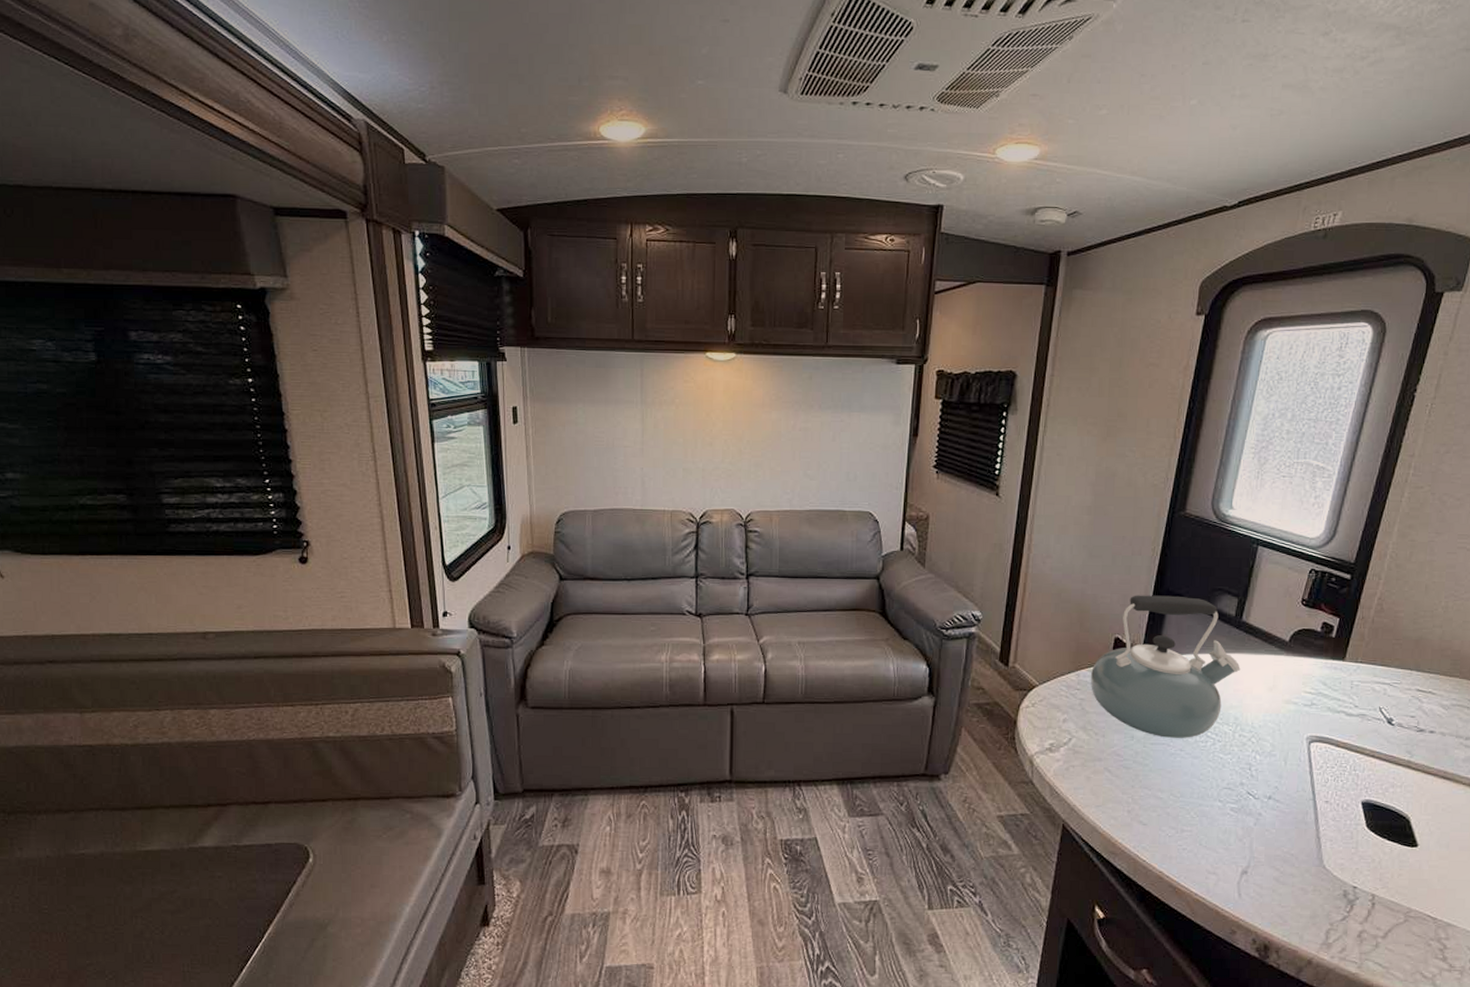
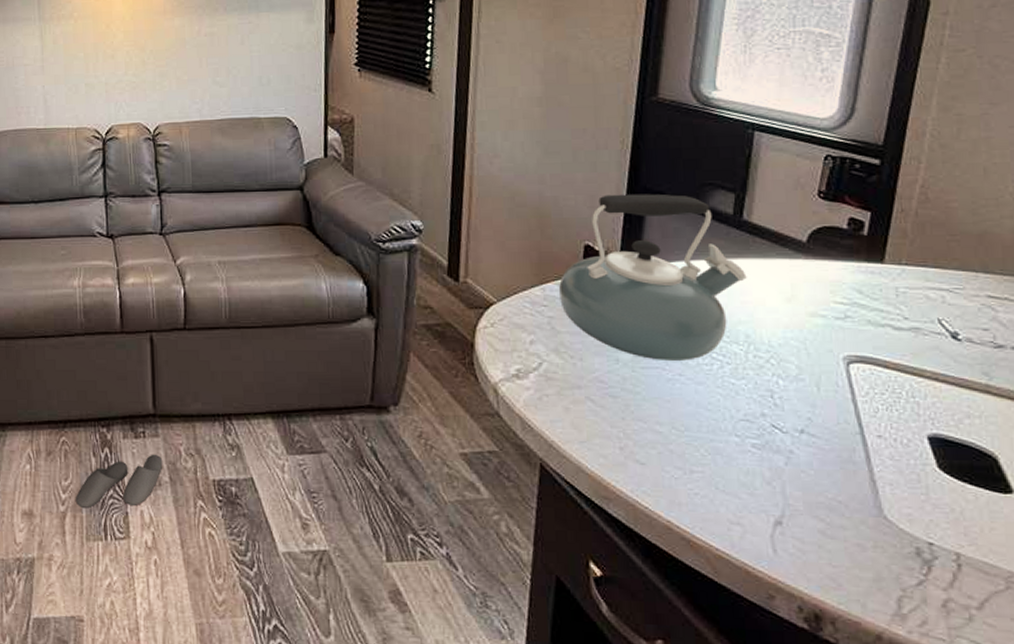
slippers: none [651,816,736,867] -> present [75,454,163,509]

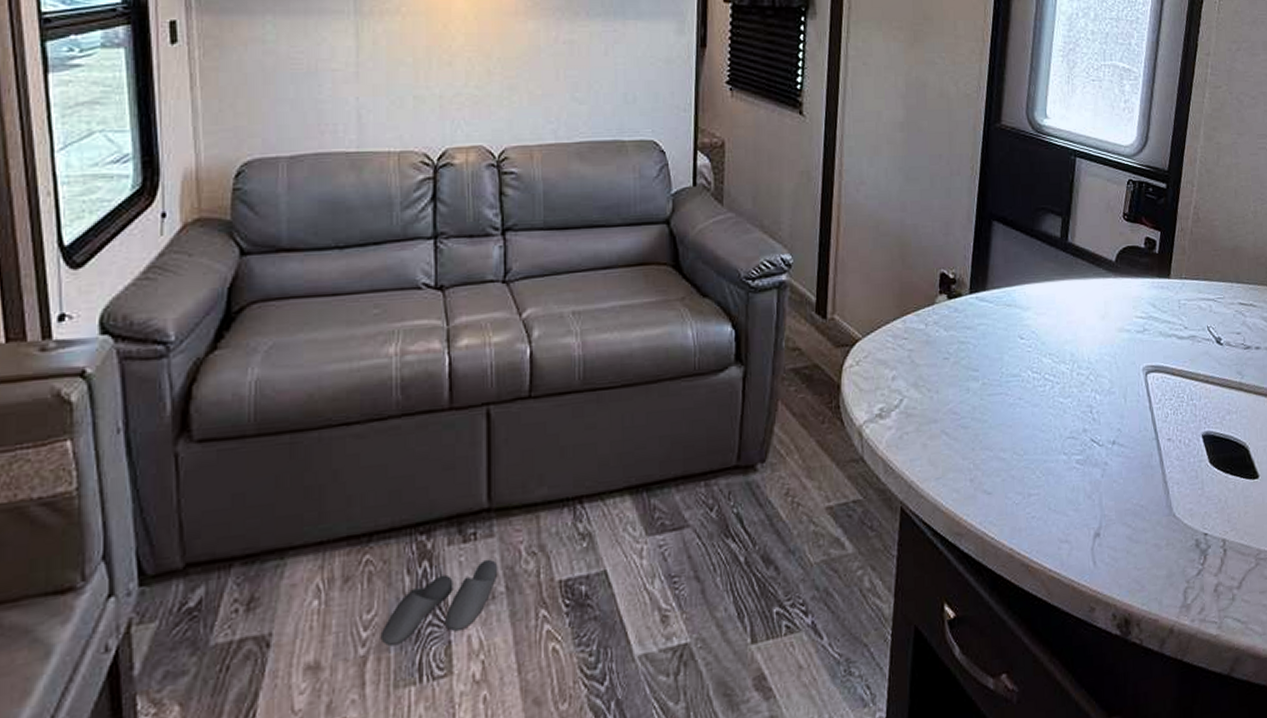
kettle: present [558,193,747,360] -> none [917,219,1071,386]

